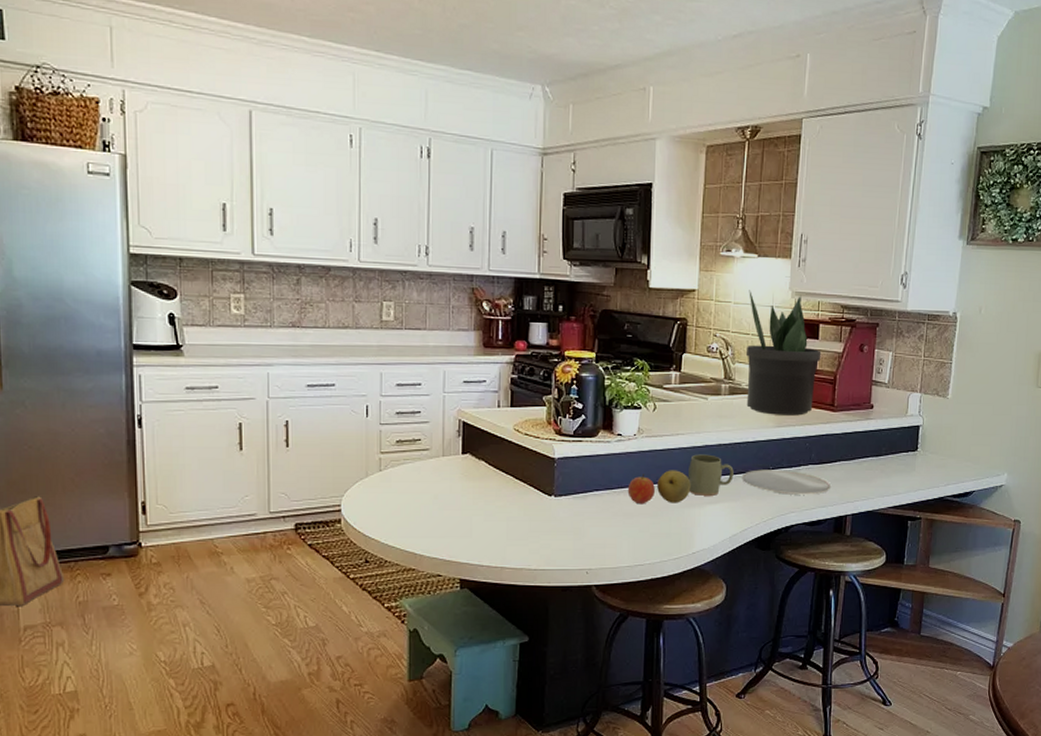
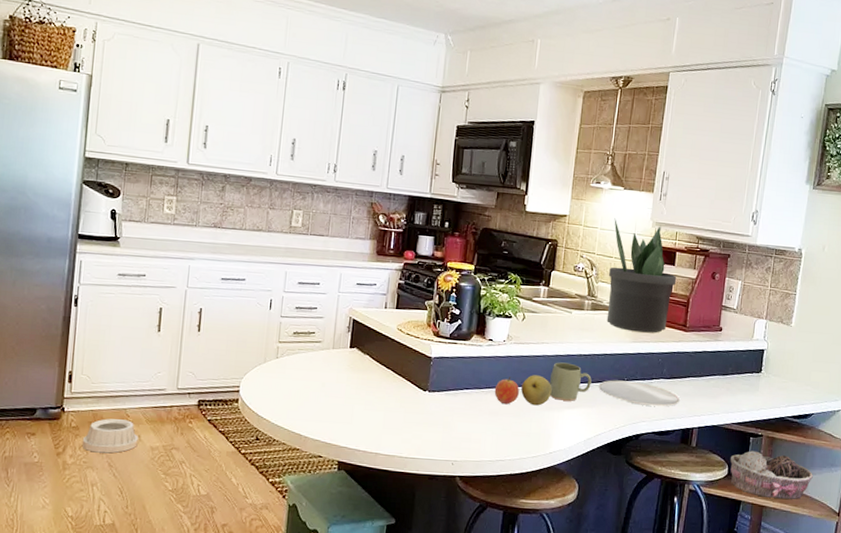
pet bowl: none [166,551,231,590] -> present [82,418,138,454]
decorative basket: none [887,535,976,583] -> present [730,451,813,499]

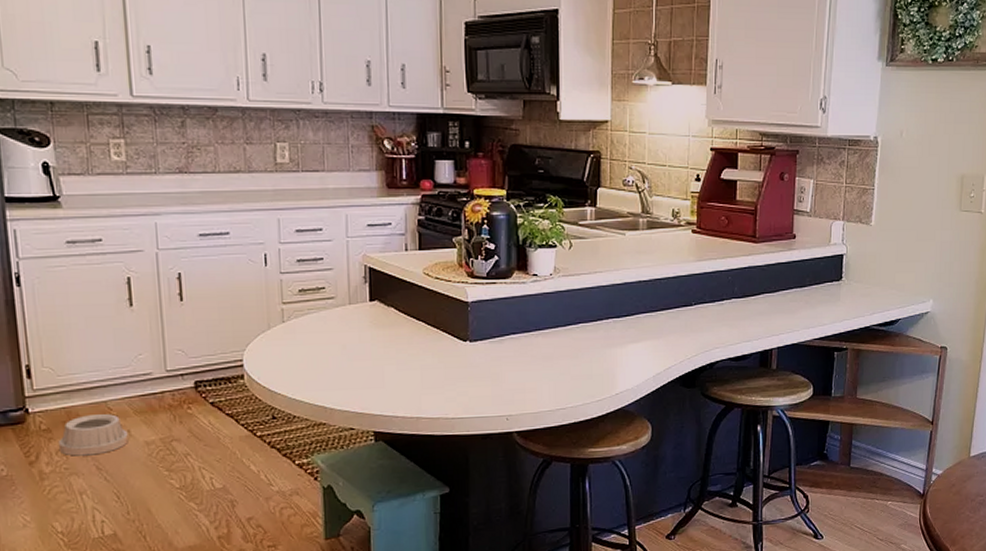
fruit: present [494,377,519,405] -> none [546,314,574,347]
fruit: present [521,375,552,406] -> none [576,309,611,344]
mug: present [549,362,592,401] -> none [607,292,655,335]
plate: present [598,380,681,407] -> none [663,305,756,330]
planter: present [606,218,677,333] -> none [663,119,741,249]
decorative basket: present [730,451,813,499] -> none [814,366,903,414]

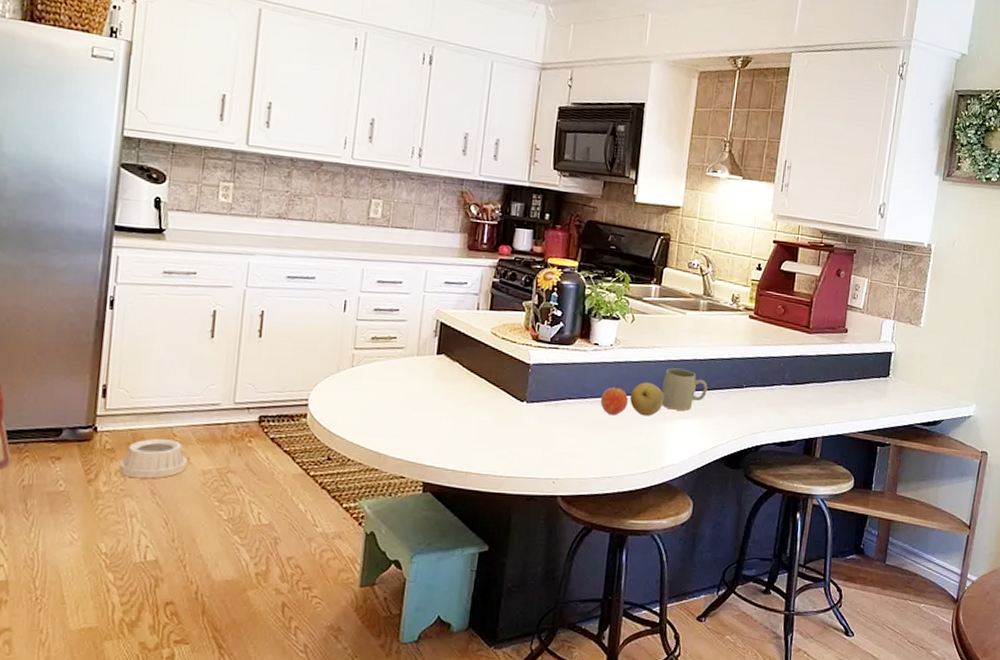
fruit: none [546,314,574,347] -> present [600,384,628,416]
fruit: none [576,309,611,344] -> present [630,382,664,416]
mug: none [607,292,655,335] -> present [661,368,708,411]

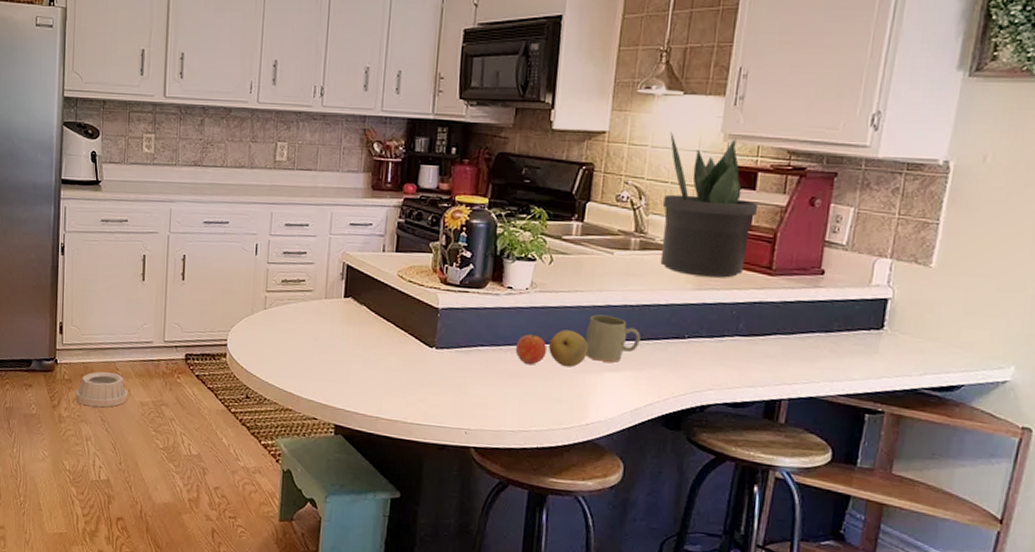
planter: none [723,210,800,336] -> present [660,132,759,278]

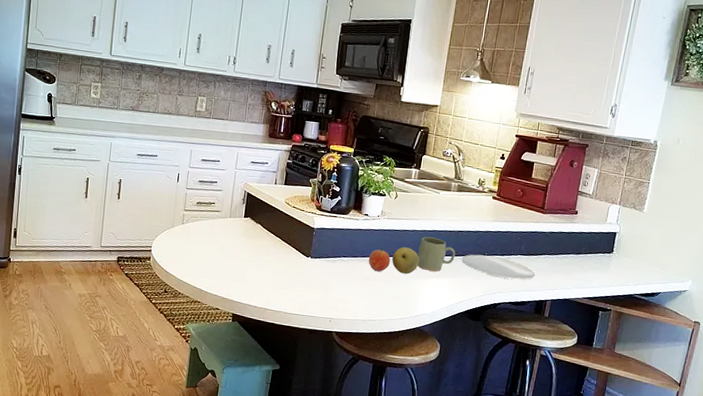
pet bowl: present [75,371,128,408] -> none [24,269,69,298]
plate: none [649,337,763,372] -> present [461,254,536,280]
planter: present [660,132,759,278] -> none [471,109,537,214]

